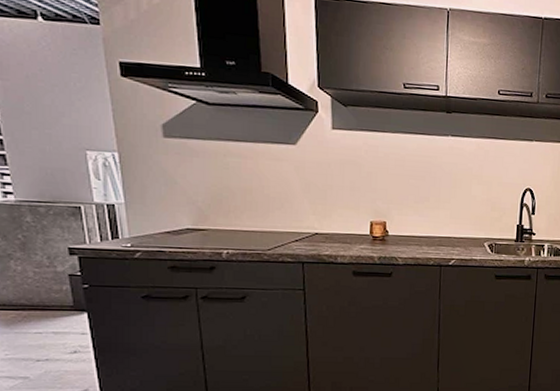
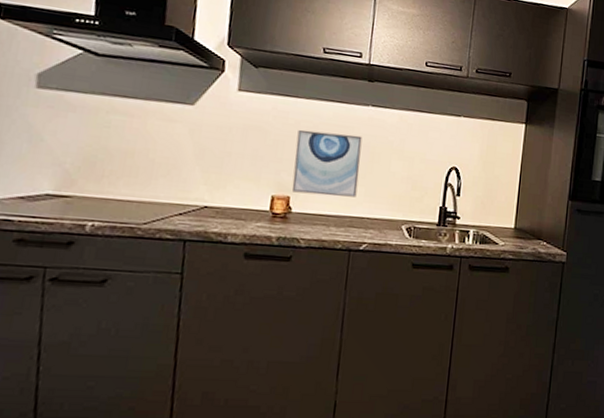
wall art: none [387,161,445,220] -> present [291,129,362,197]

